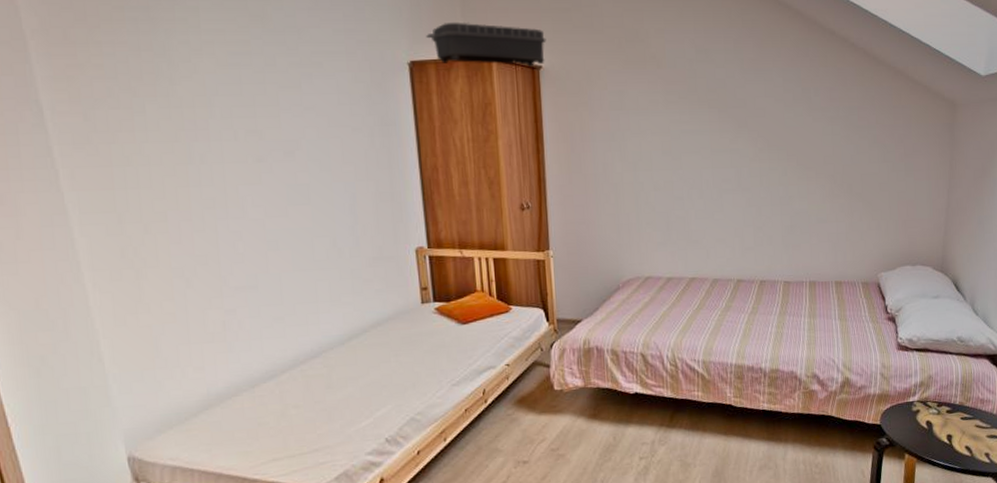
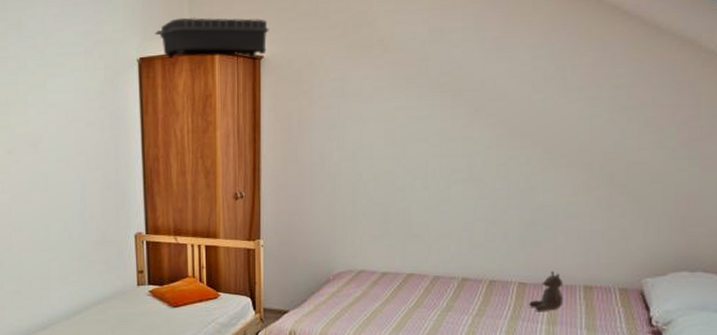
stuffed animal: none [793,269,821,307] -> present [529,270,564,312]

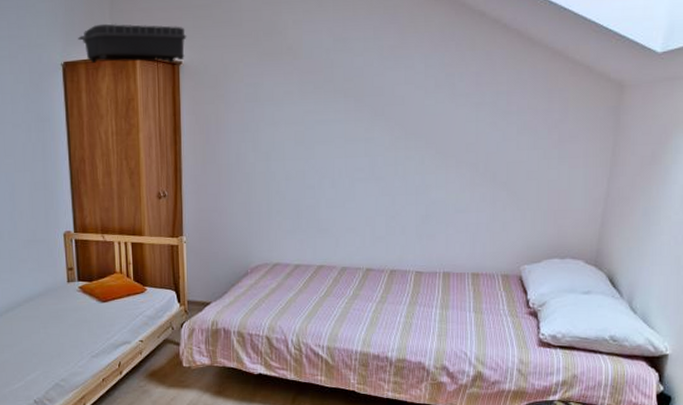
stuffed animal: present [529,270,564,312] -> none [425,260,455,298]

